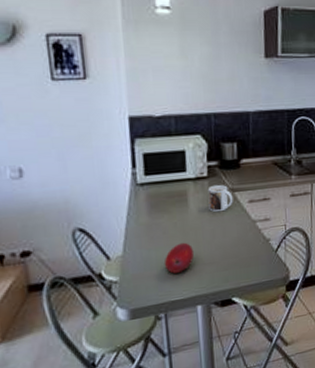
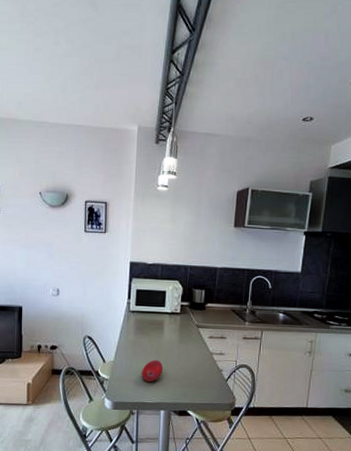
mug: present [207,184,233,212] -> none [178,320,197,342]

